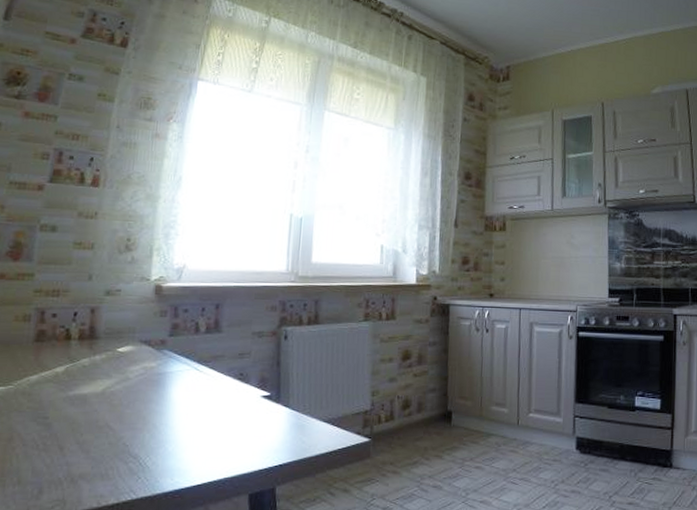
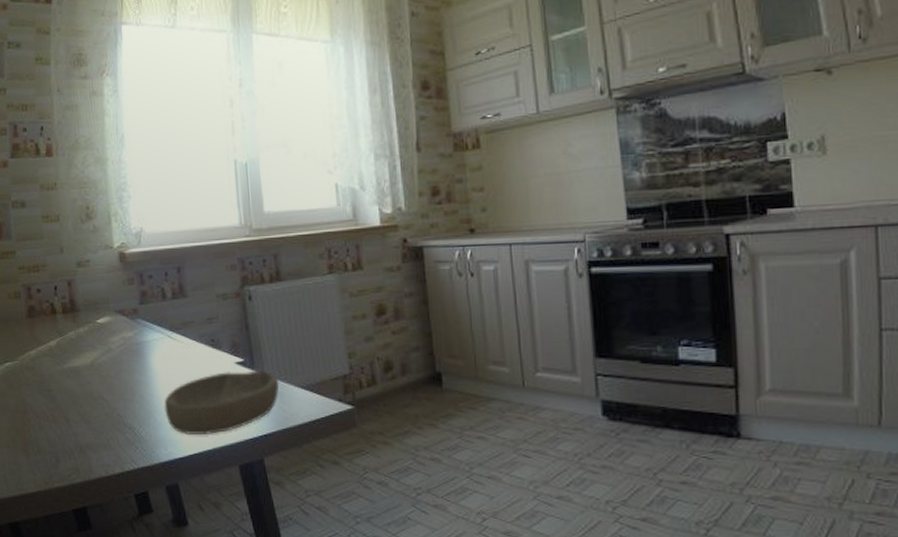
bowl: none [177,402,303,465] -> present [164,369,280,436]

